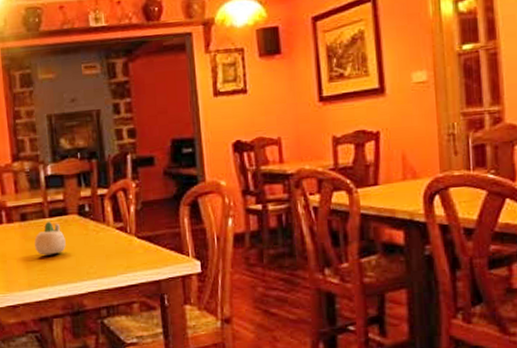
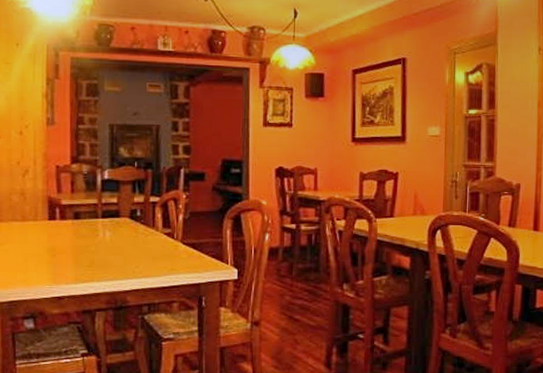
succulent planter: present [34,221,66,256] -> none [85,221,115,253]

